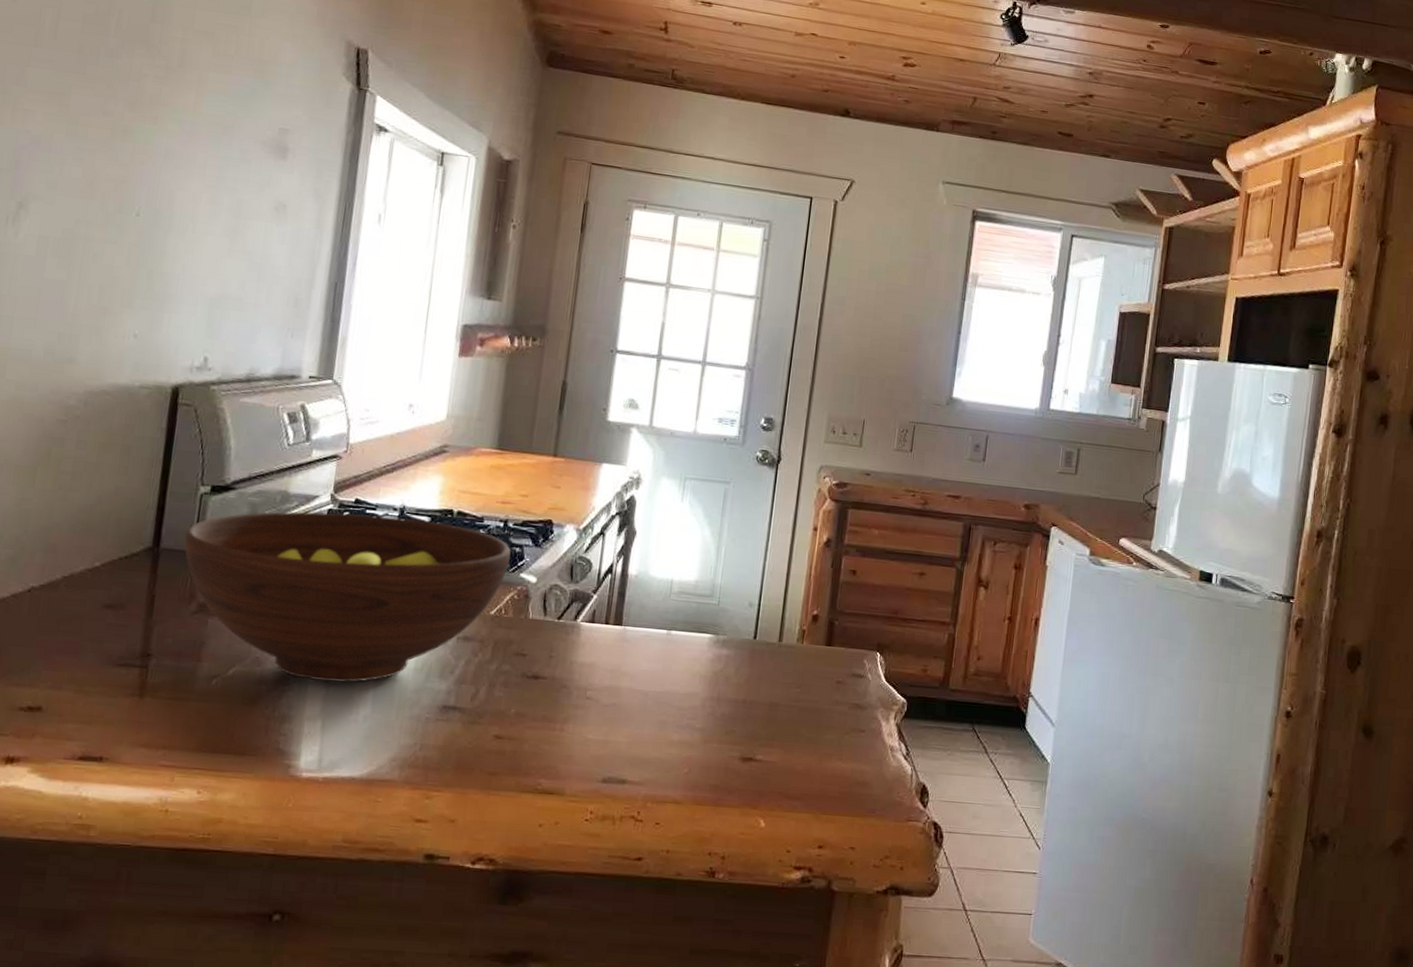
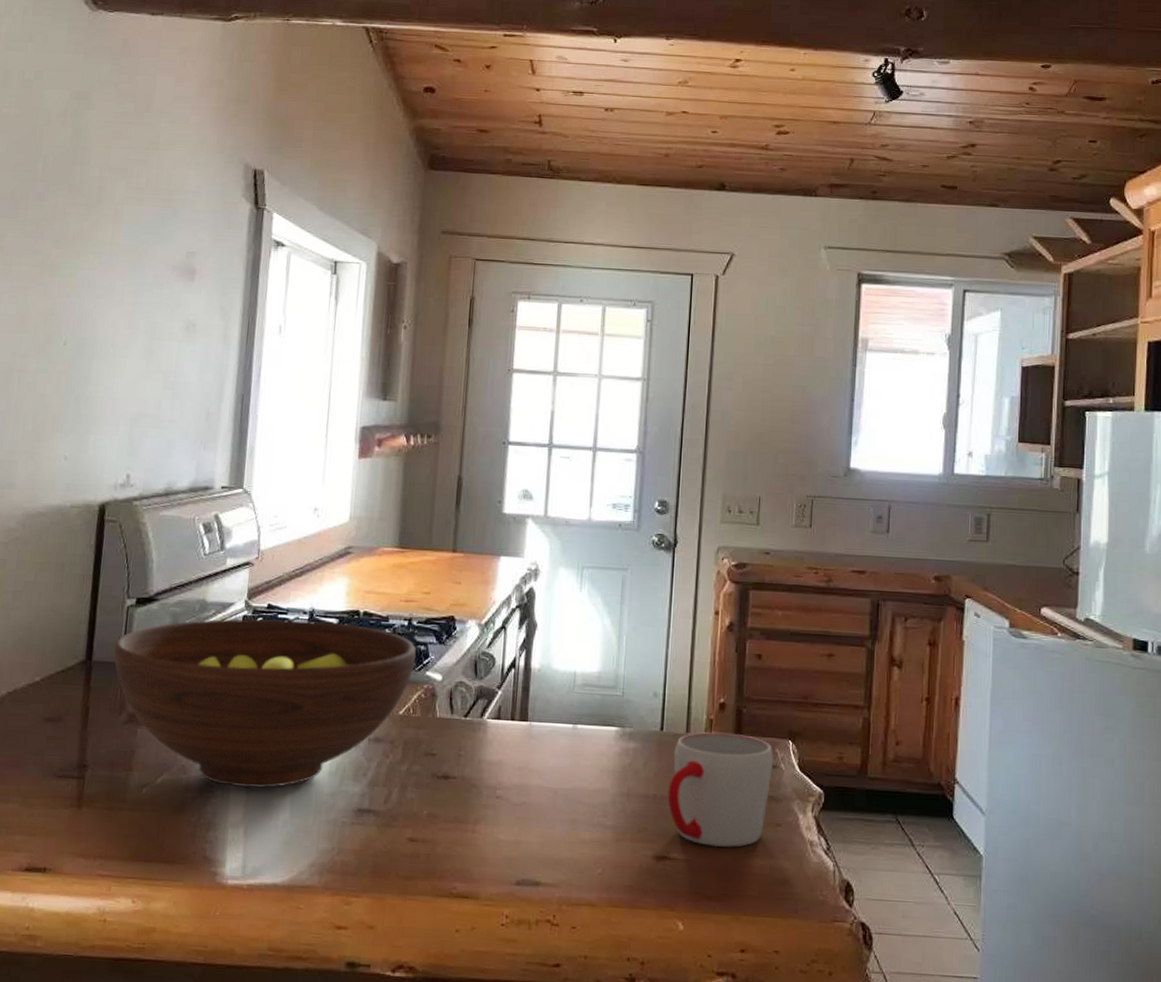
mug: none [756,642,862,751] -> present [667,732,774,848]

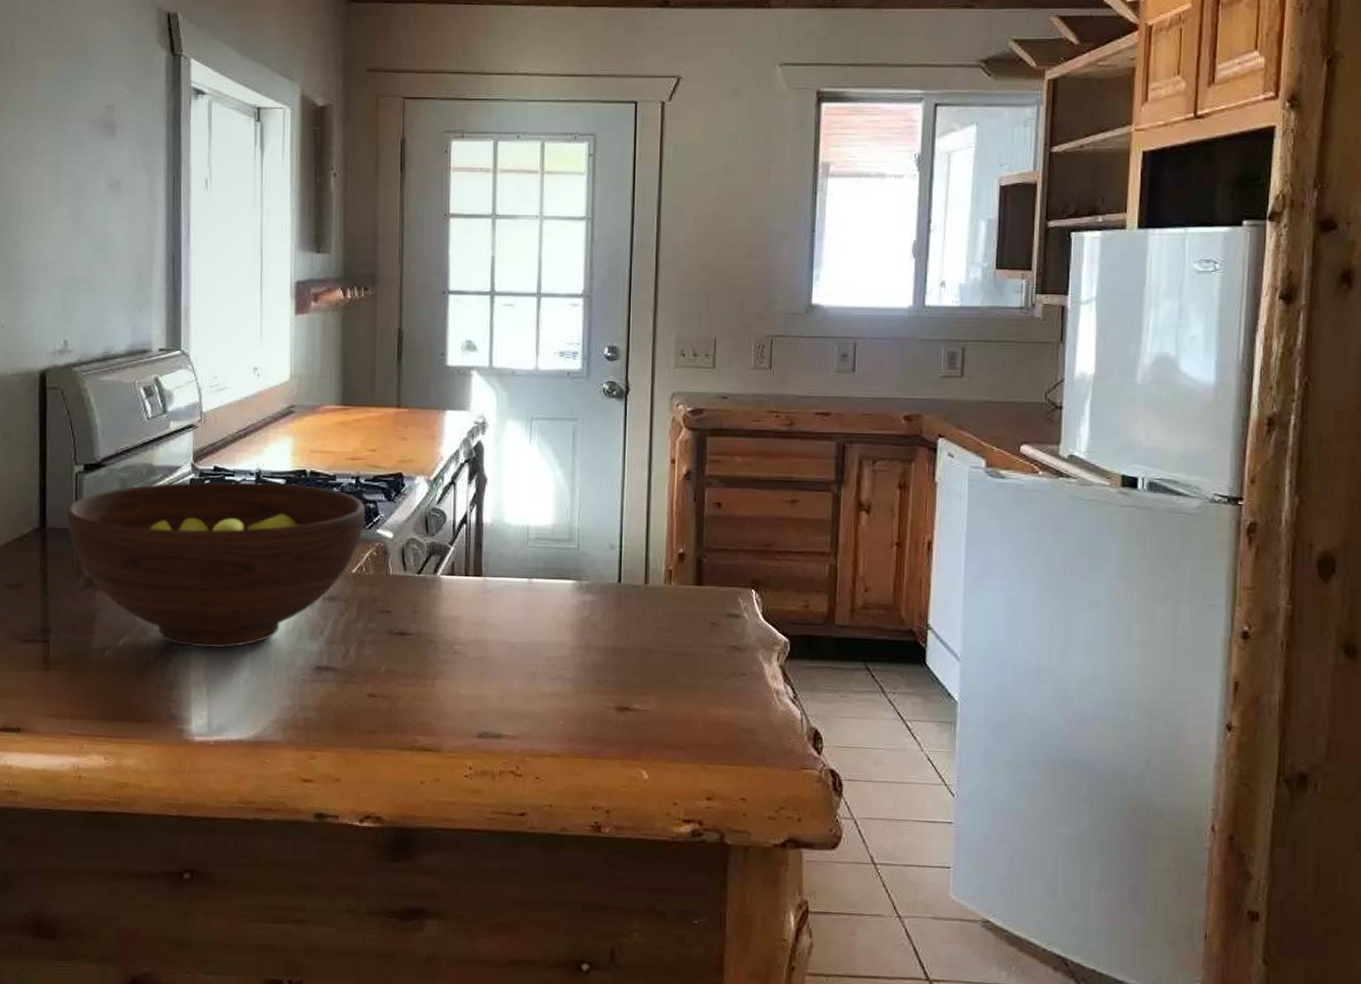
mug: present [667,732,774,848] -> none [627,583,737,698]

